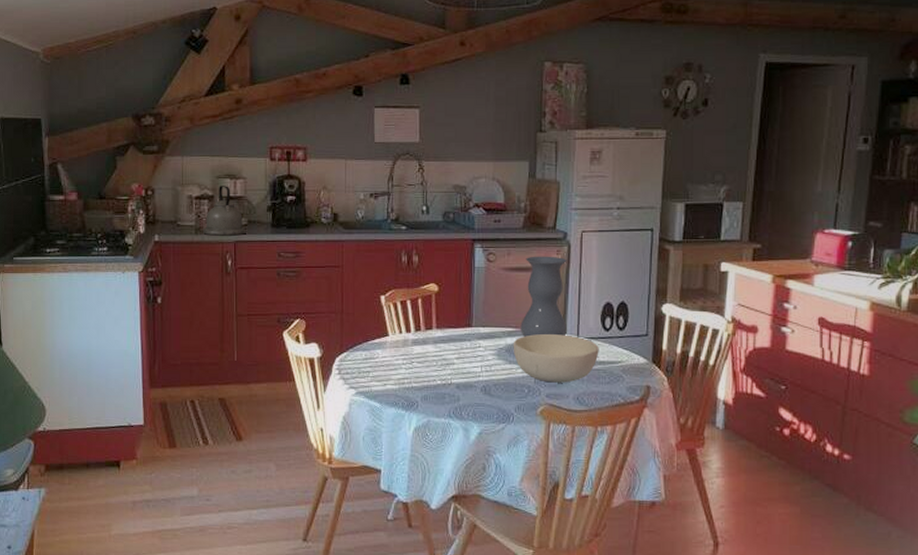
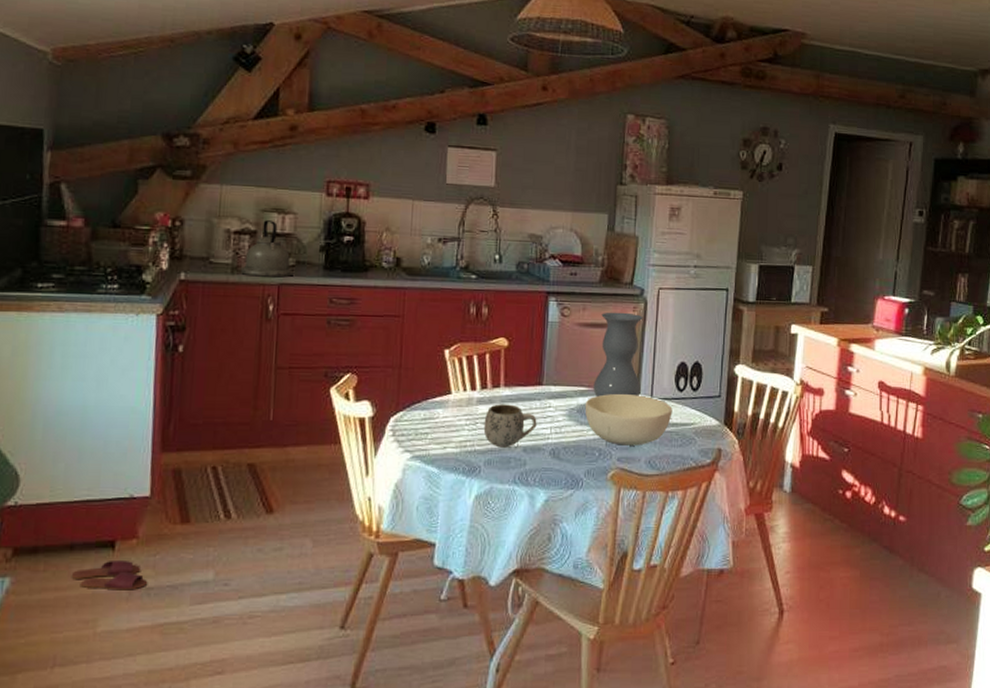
slippers: none [90,476,147,502] -> present [72,559,148,591]
mug: none [419,344,468,385] -> present [483,404,537,448]

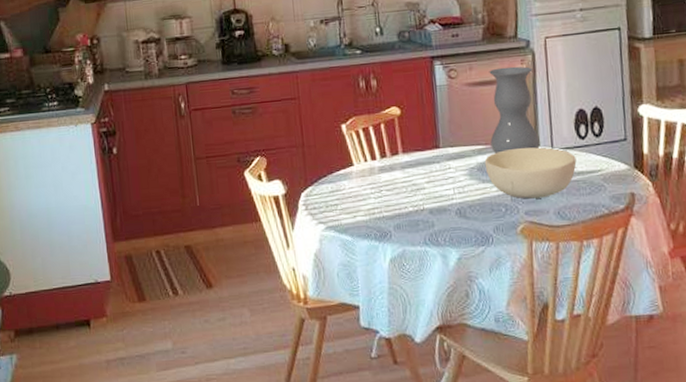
slippers: present [72,559,148,591] -> none [62,335,121,362]
kettle: present [241,220,293,279] -> none [153,27,197,80]
mug: present [483,404,537,448] -> none [388,169,440,212]

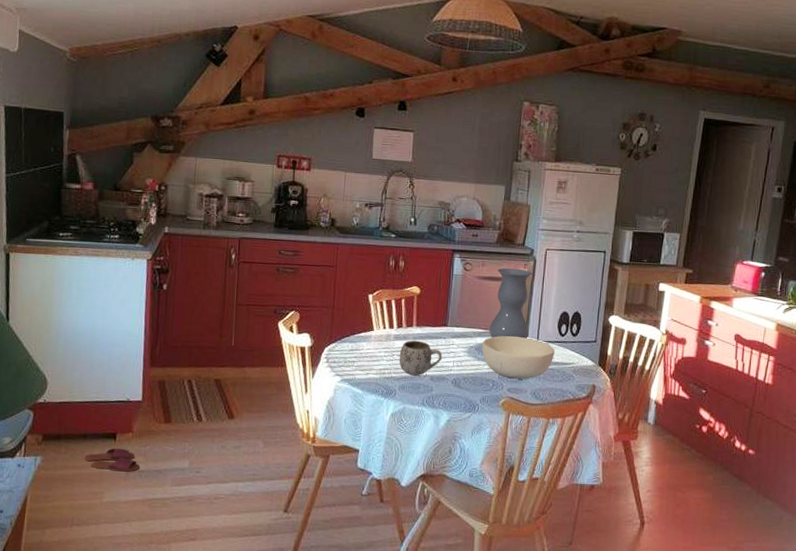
slippers: none [62,335,121,362] -> present [85,448,140,472]
mug: none [388,169,440,212] -> present [399,340,442,376]

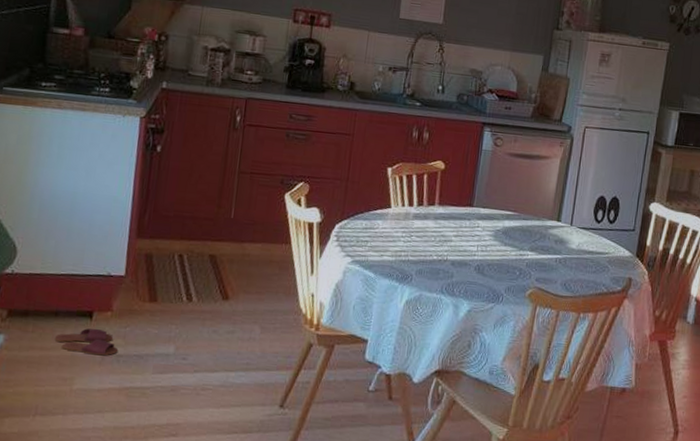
mug: present [399,340,442,376] -> none [417,220,466,260]
bowl: present [482,335,555,380] -> none [509,219,590,269]
vase: present [489,268,532,339] -> none [518,145,569,224]

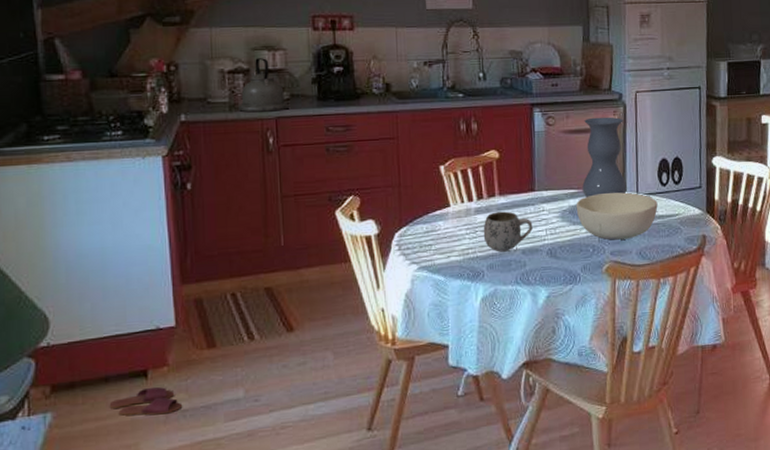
kettle: none [215,41,260,93] -> present [239,58,289,113]
mug: none [417,220,466,260] -> present [483,211,533,252]
bowl: none [509,219,590,269] -> present [576,192,658,240]
vase: none [518,145,569,224] -> present [582,117,627,197]

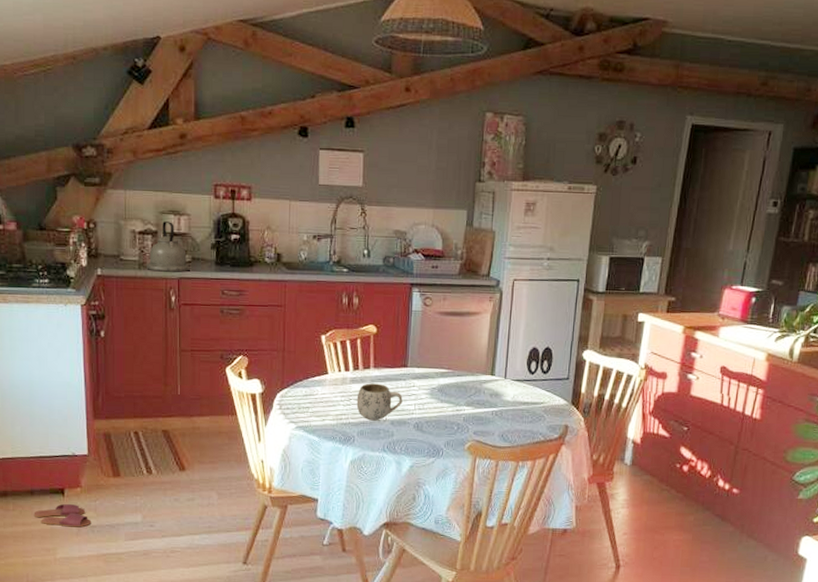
bowl: present [576,192,658,240] -> none [445,375,524,421]
vase: present [582,117,627,197] -> none [452,301,499,378]

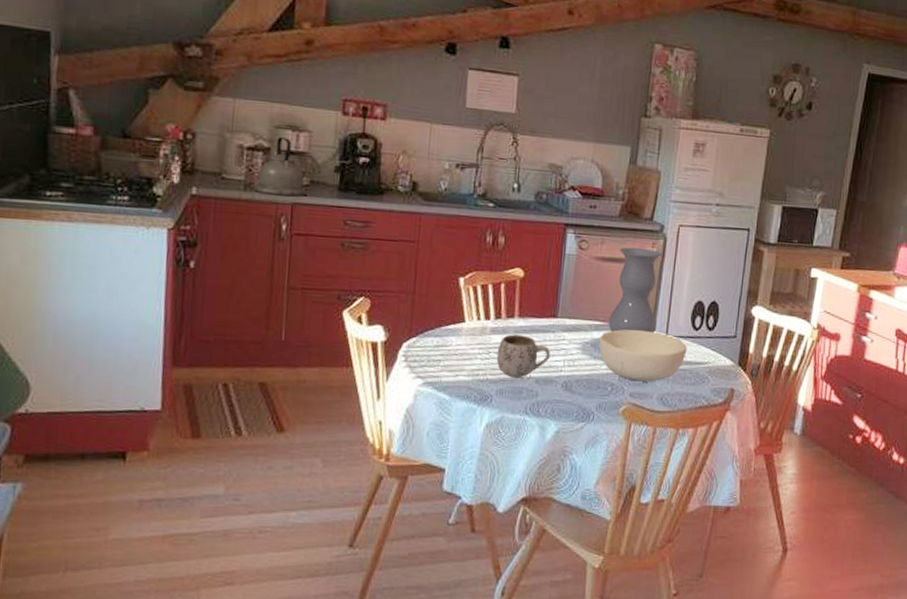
slippers: present [35,503,92,527] -> none [84,470,159,501]
bowl: none [445,375,524,421] -> present [599,329,687,382]
vase: none [452,301,499,378] -> present [608,247,662,333]

